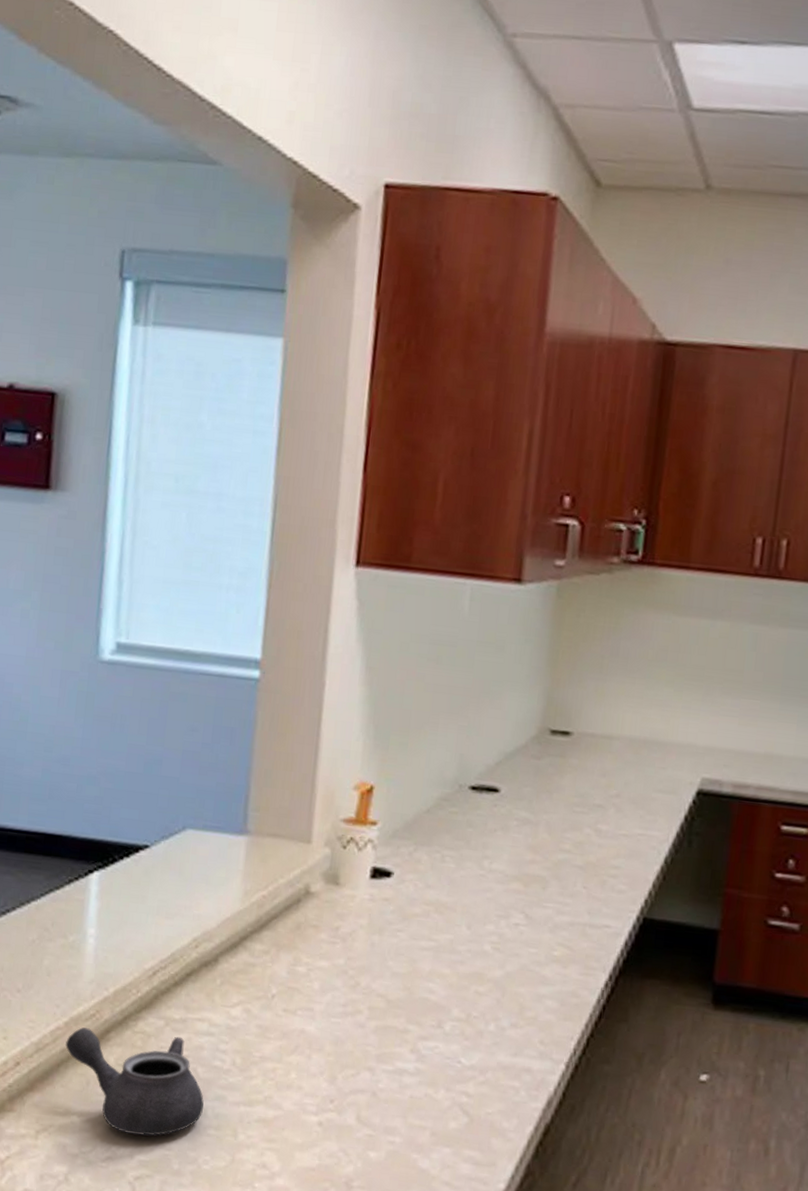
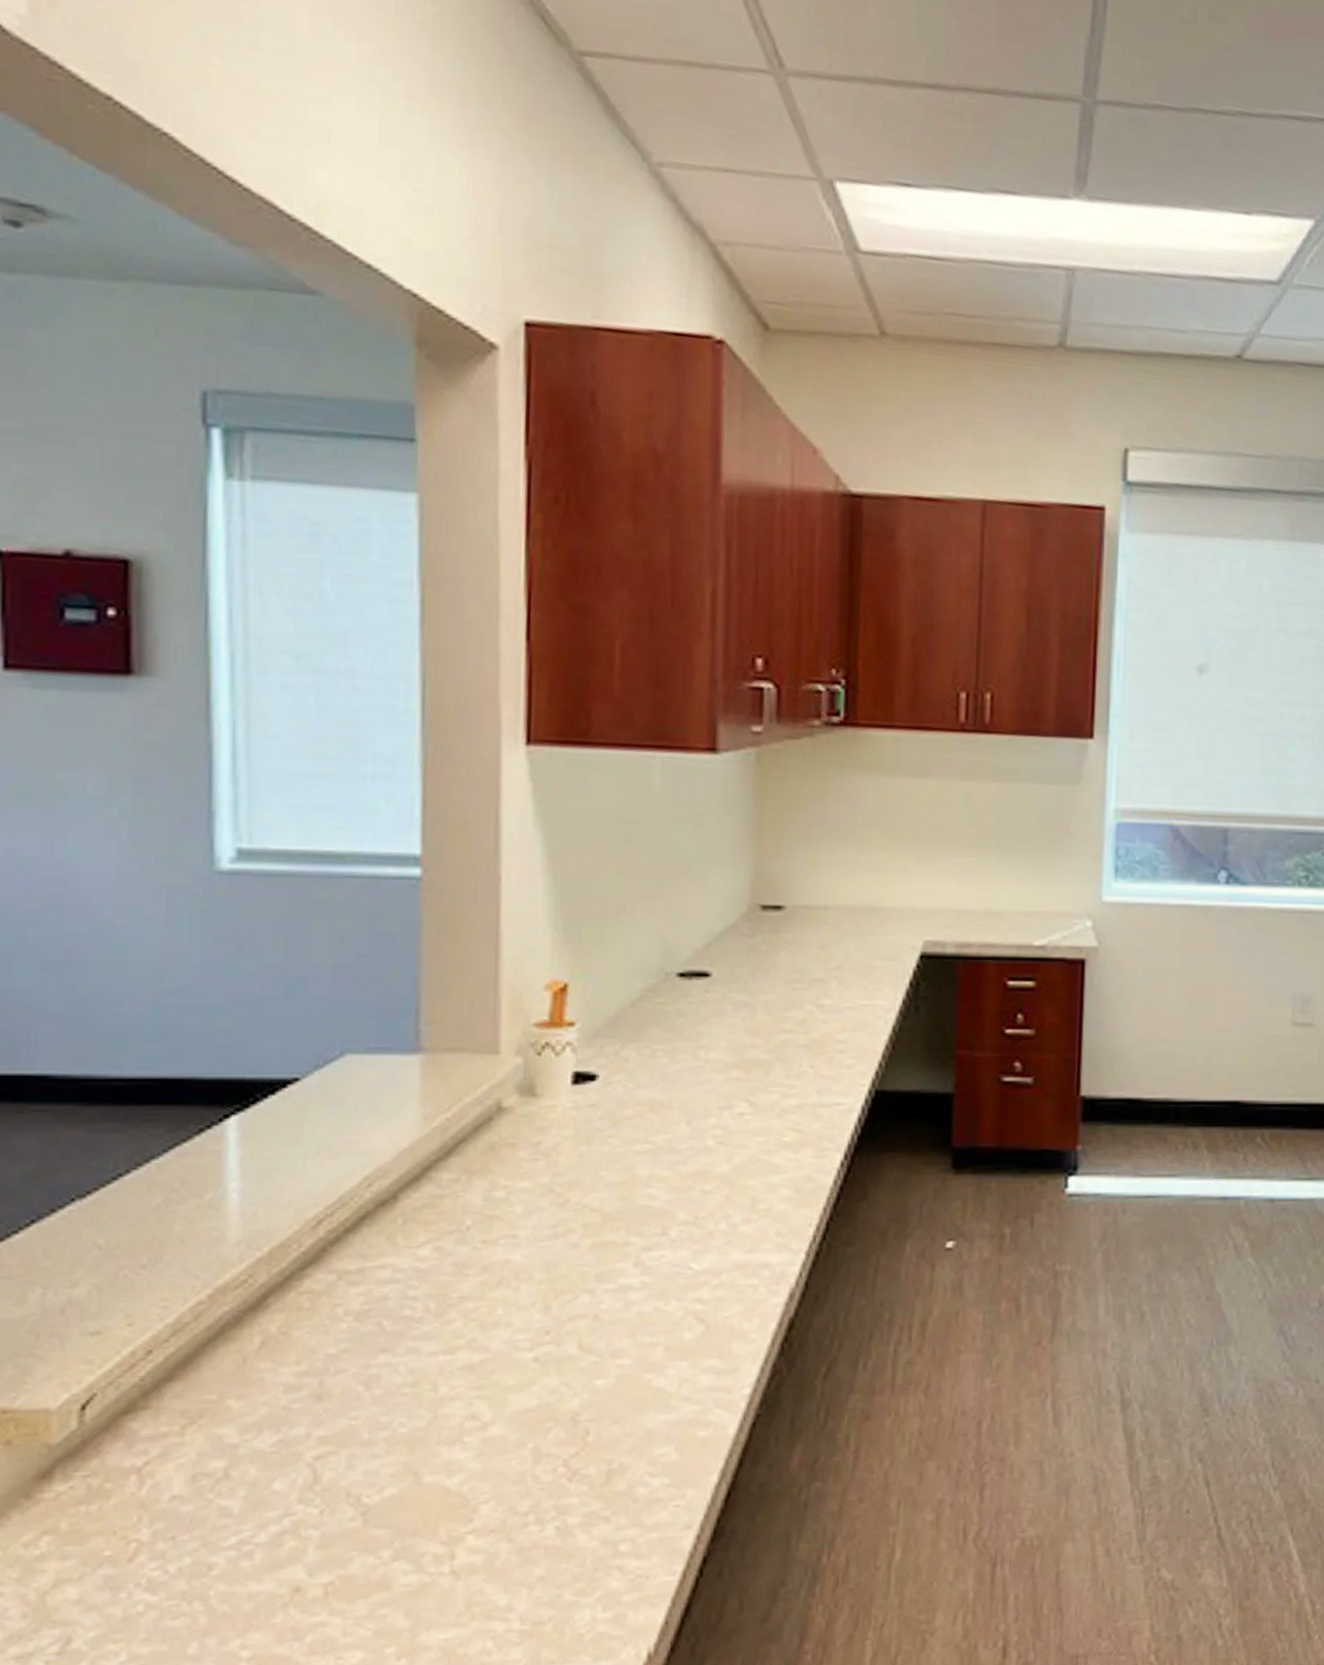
teapot: present [65,1027,204,1136] -> none [211,1289,395,1410]

